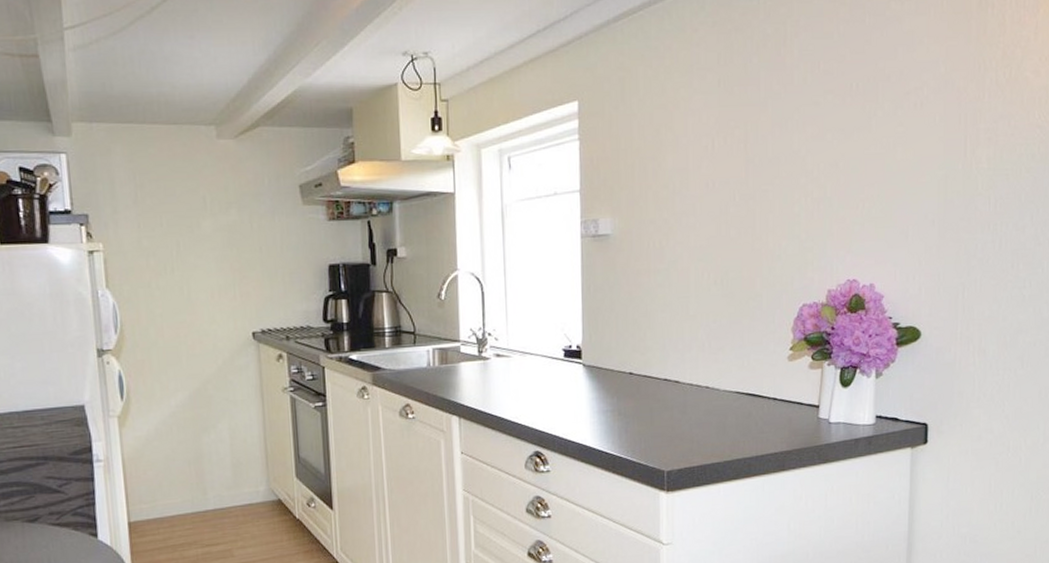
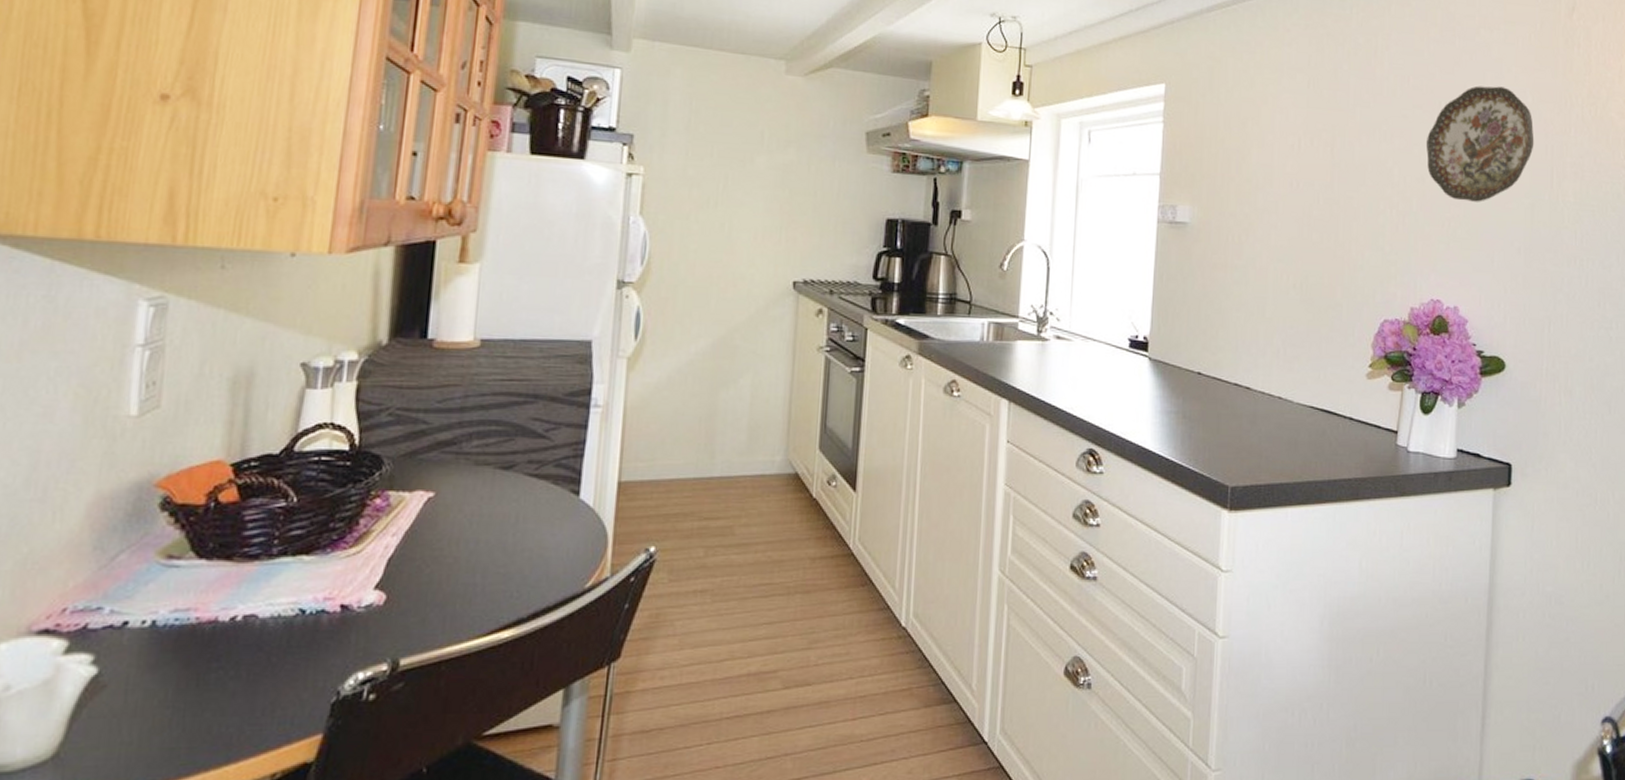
decorative plate: none [838,60,948,181] -> present [1425,85,1534,202]

